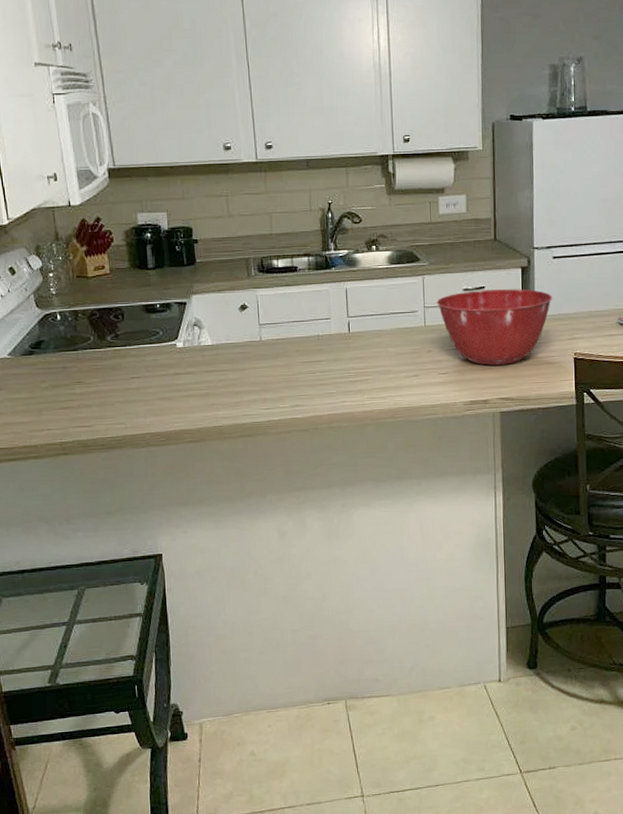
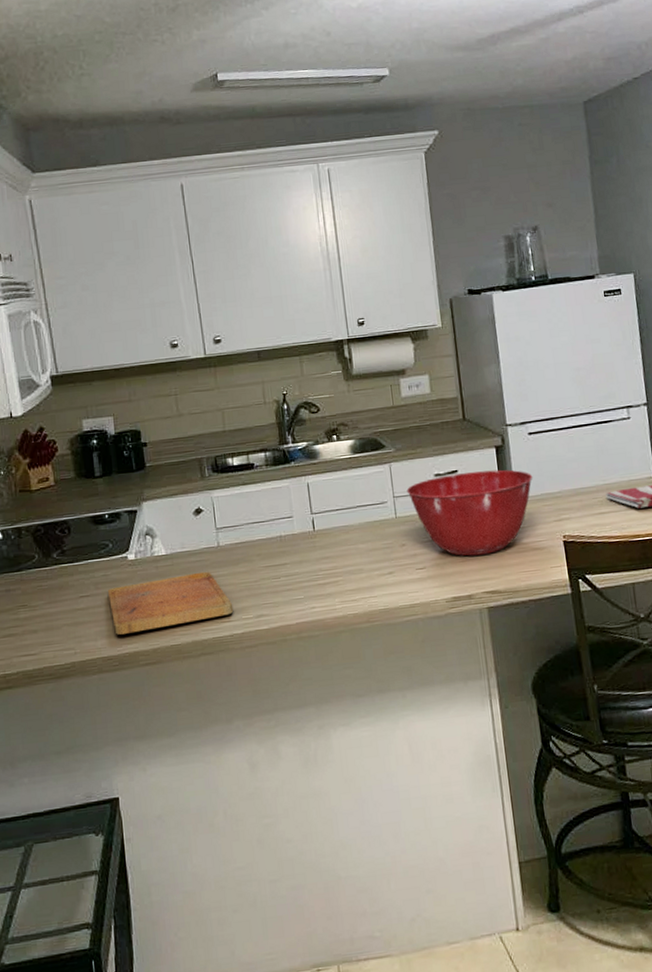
cutting board: none [156,362,272,414] -> present [107,571,234,635]

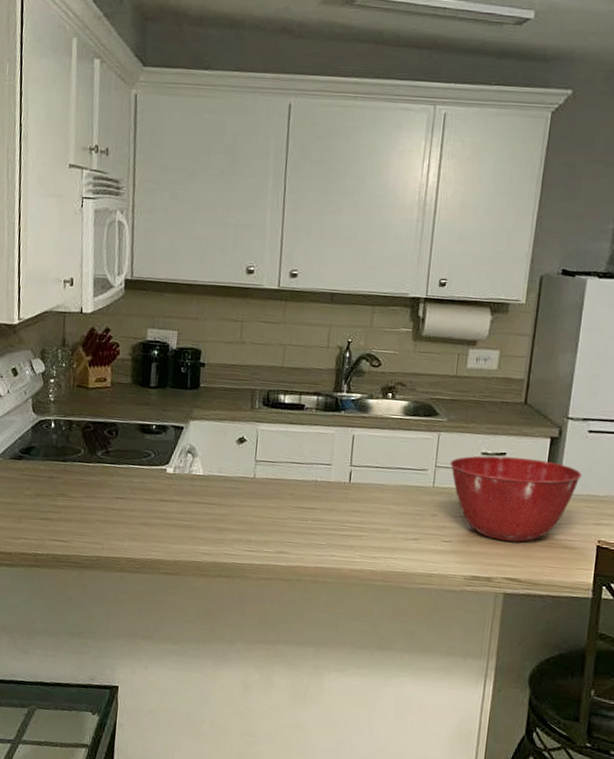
cutting board: present [107,571,234,635] -> none [141,495,257,545]

